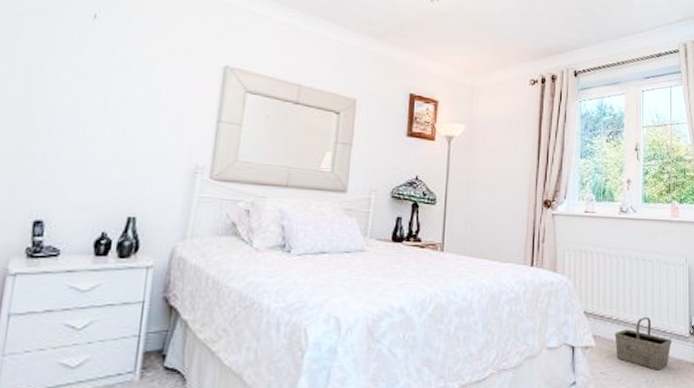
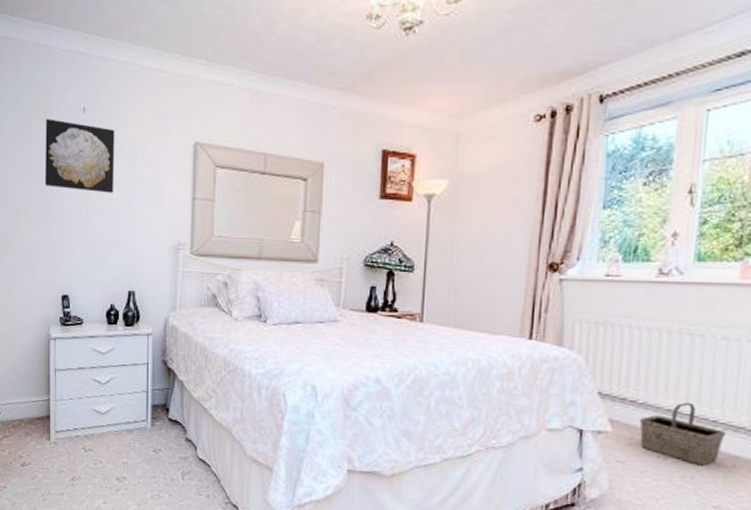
wall art: none [30,19,132,108] -> present [45,119,115,193]

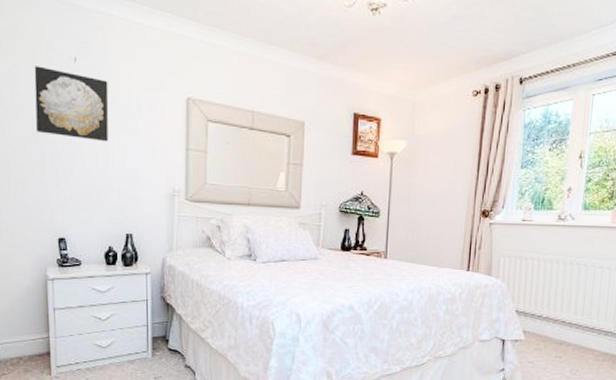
basket: present [639,402,726,466] -> none [543,315,599,361]

